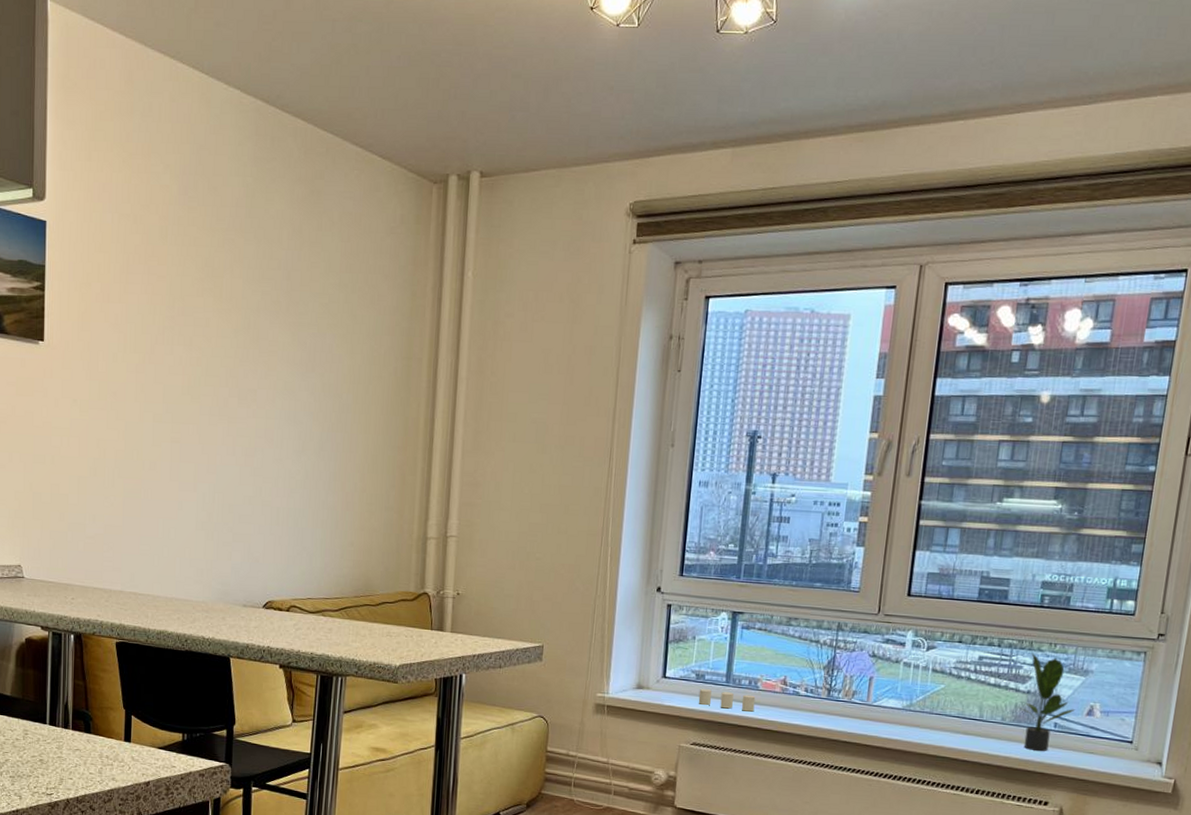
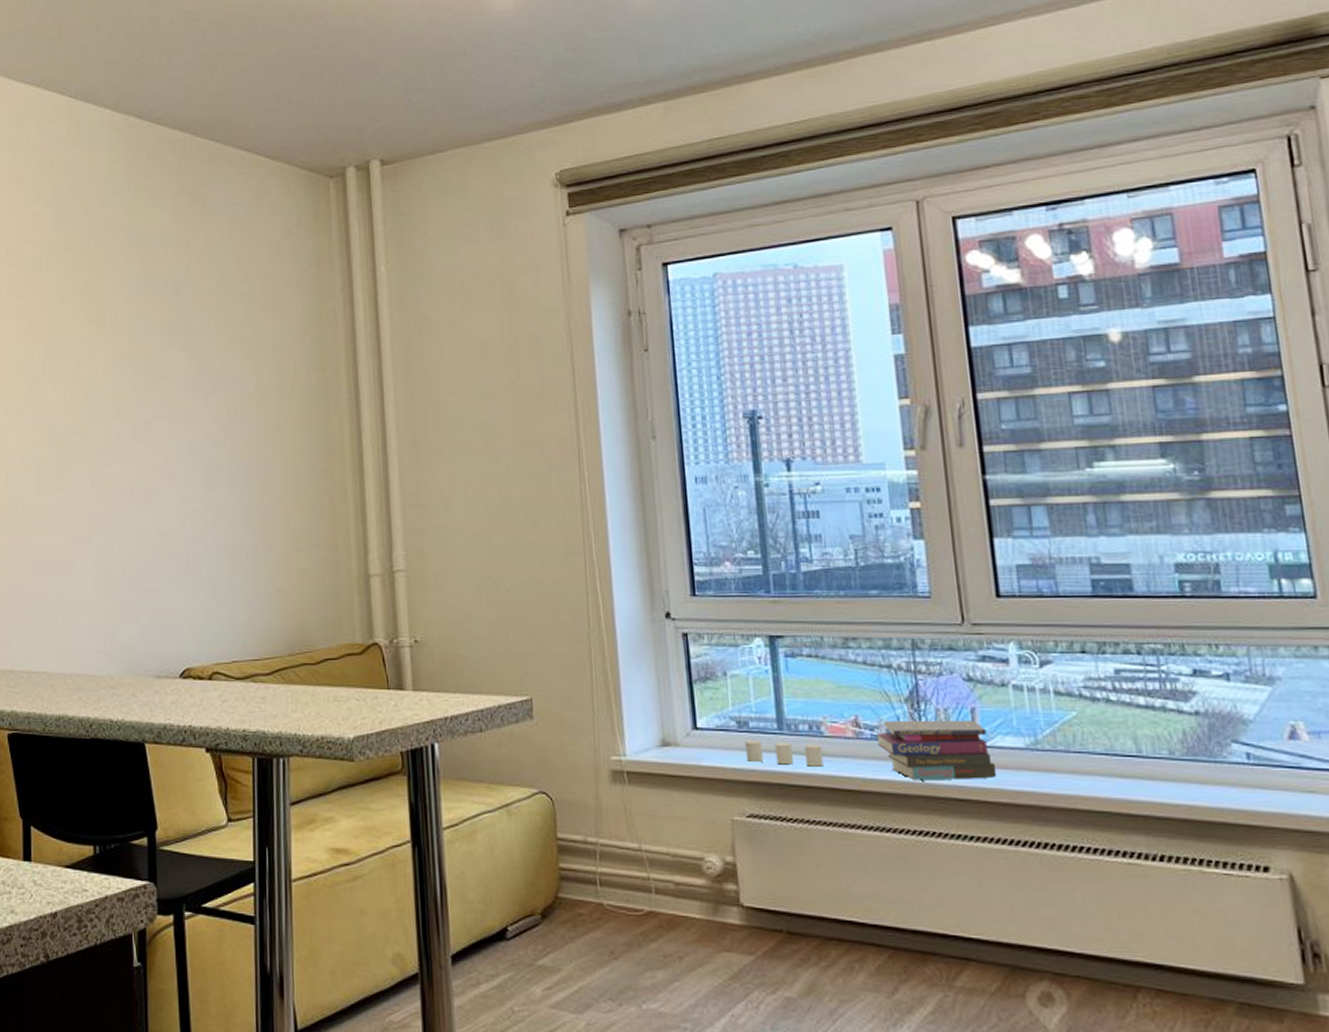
books: none [797,682,878,728] -> present [875,720,997,781]
potted plant: present [1017,653,1076,751] -> none [1186,659,1272,794]

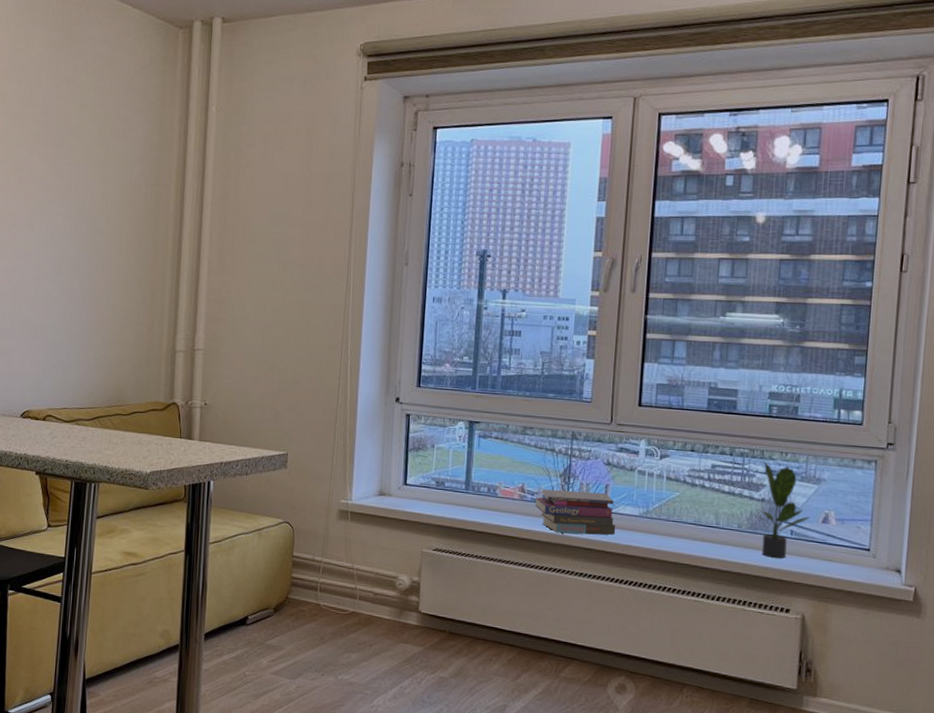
candle: present [744,741,824,767] -> none [439,496,495,519]
potted plant: none [1186,659,1272,794] -> present [753,461,811,558]

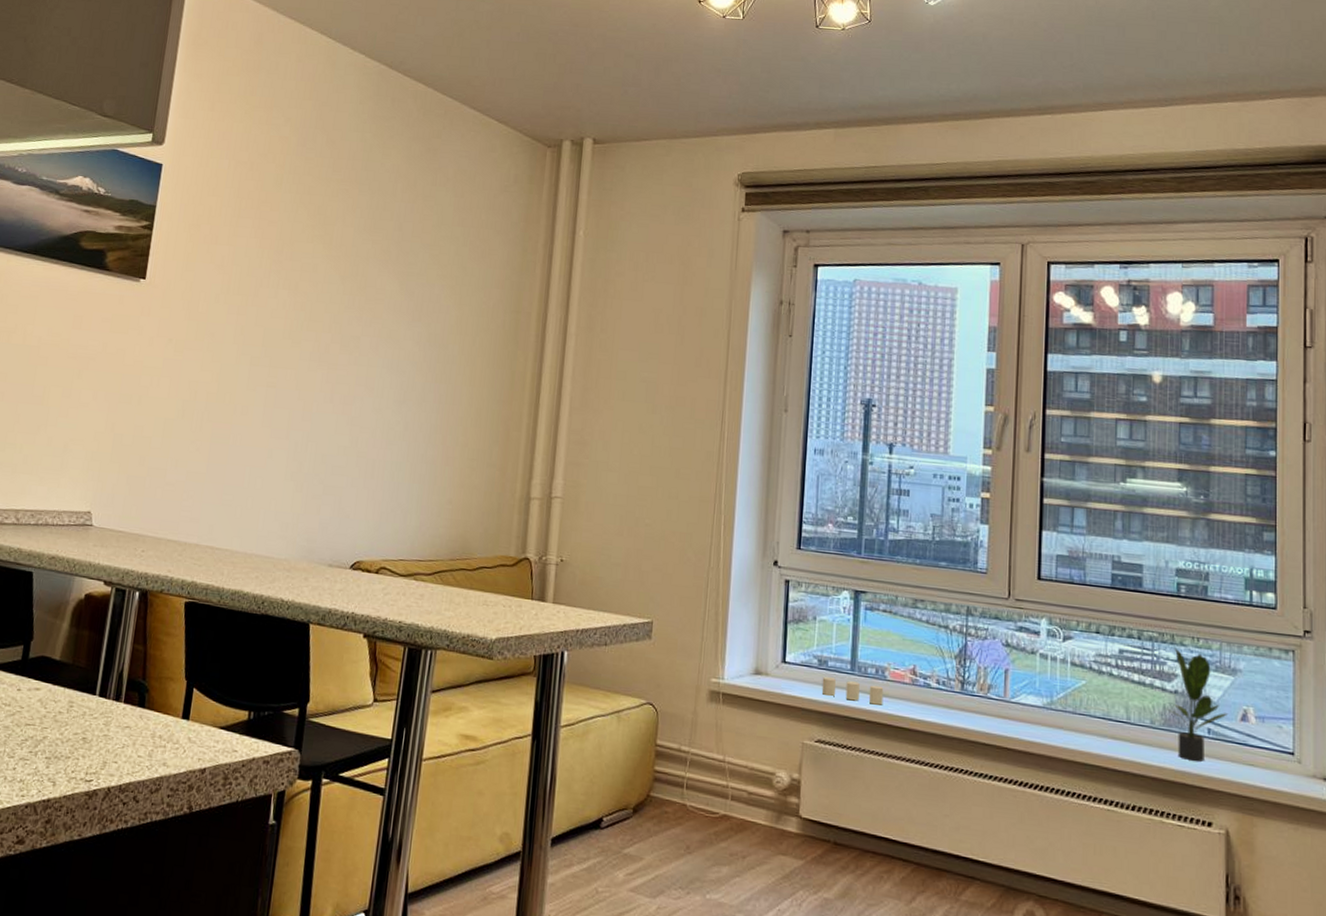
candle: none [439,496,495,519] -> present [821,677,884,706]
books: present [535,489,616,535] -> none [928,673,1018,729]

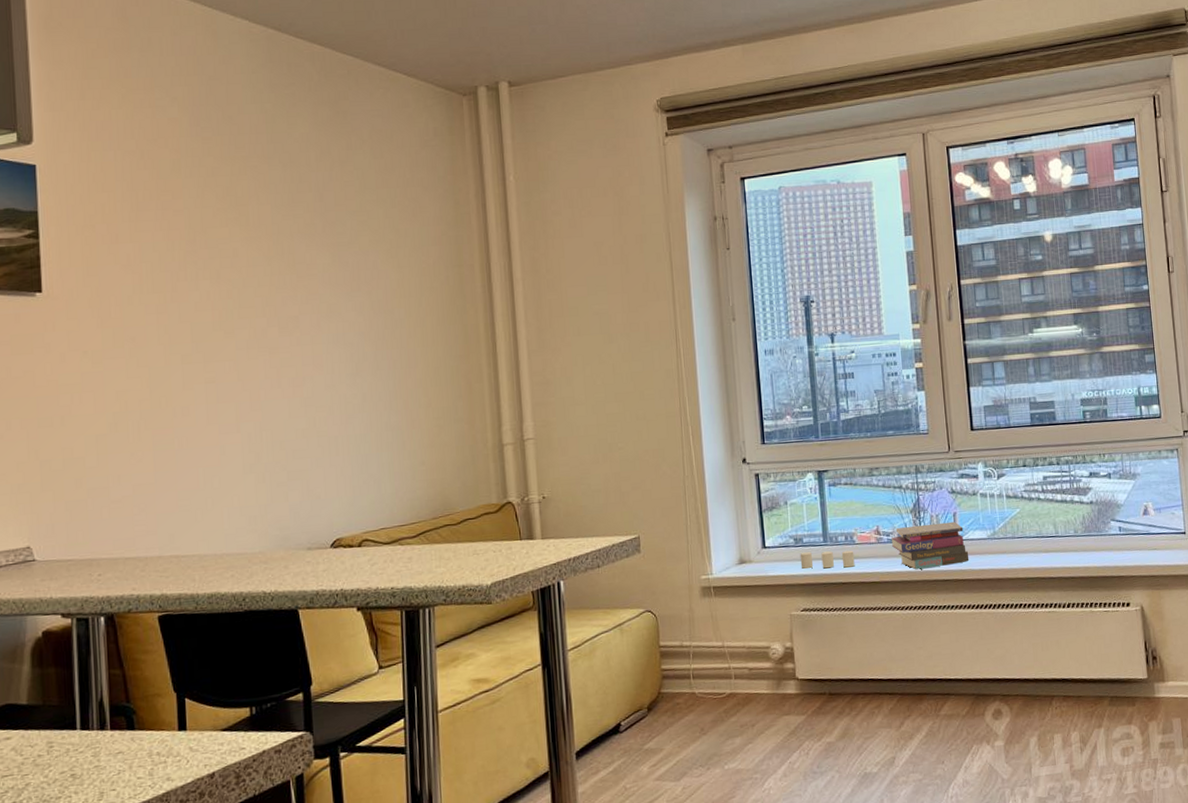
books: none [928,673,1018,729] -> present [890,521,970,570]
potted plant: present [1166,647,1229,762] -> none [1085,465,1134,557]

